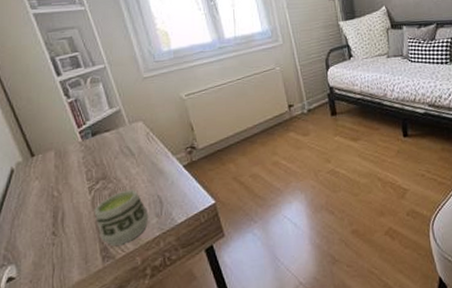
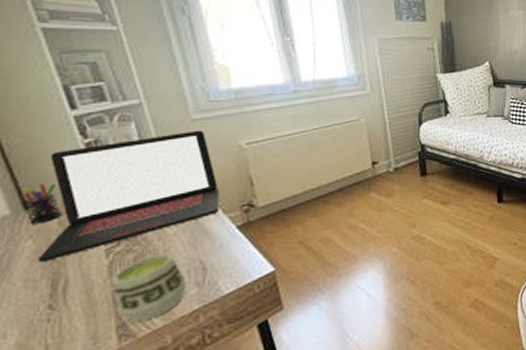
pen holder: none [29,135,57,168] -> present [21,183,62,224]
laptop: none [42,86,169,199] -> present [37,130,220,263]

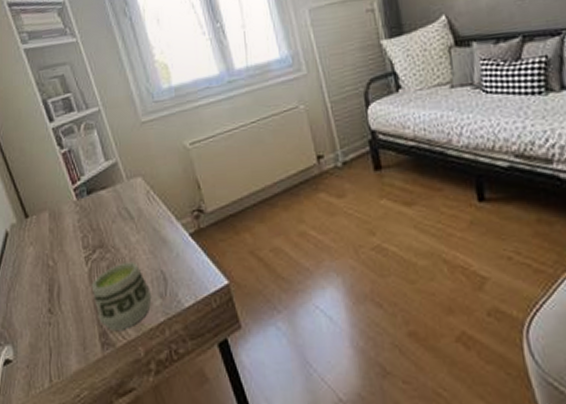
pen holder: present [21,183,62,224] -> none [23,193,51,232]
laptop: present [37,130,220,263] -> none [37,133,173,269]

